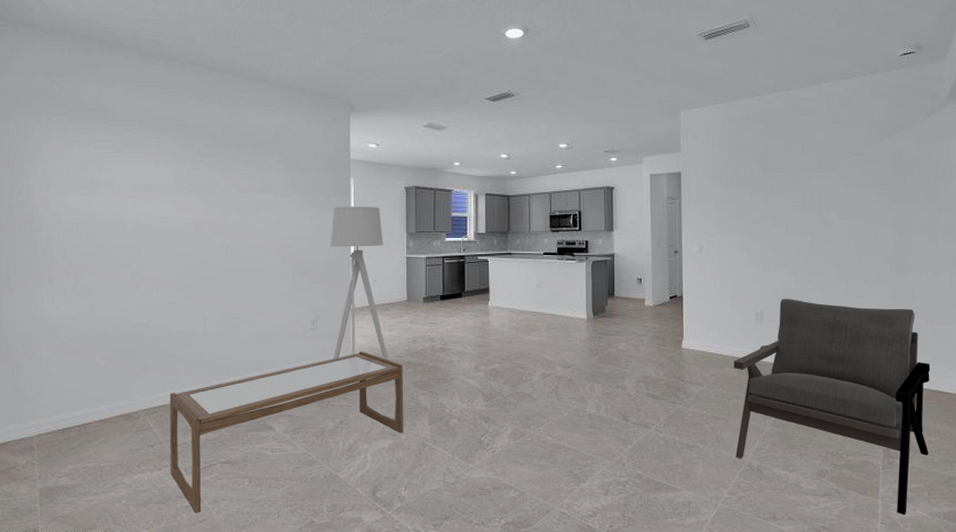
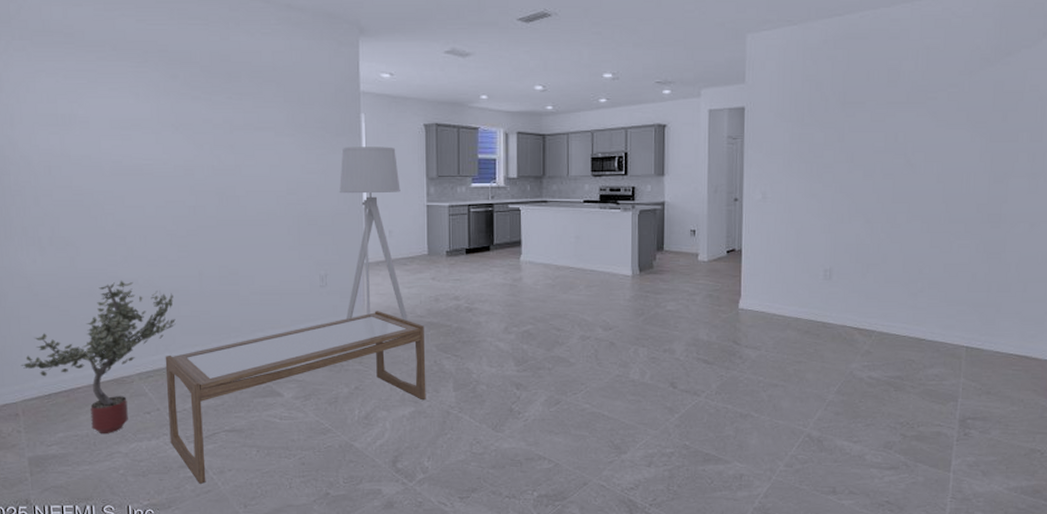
potted tree: none [39,324,181,465] -> present [21,280,176,433]
armchair: present [733,299,931,516] -> none [794,254,1020,490]

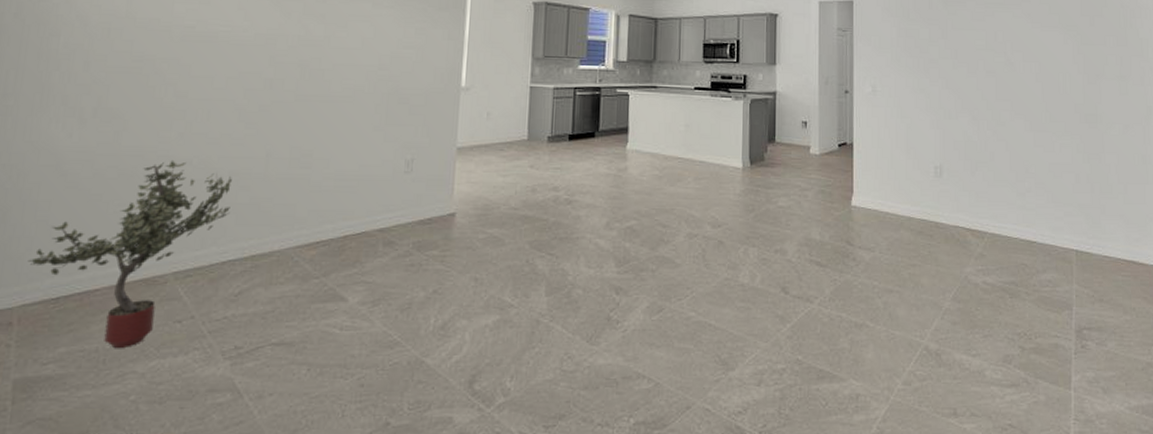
coffee table: present [165,311,426,484] -> none [201,202,518,413]
floor lamp: present [338,147,408,321] -> none [431,22,503,213]

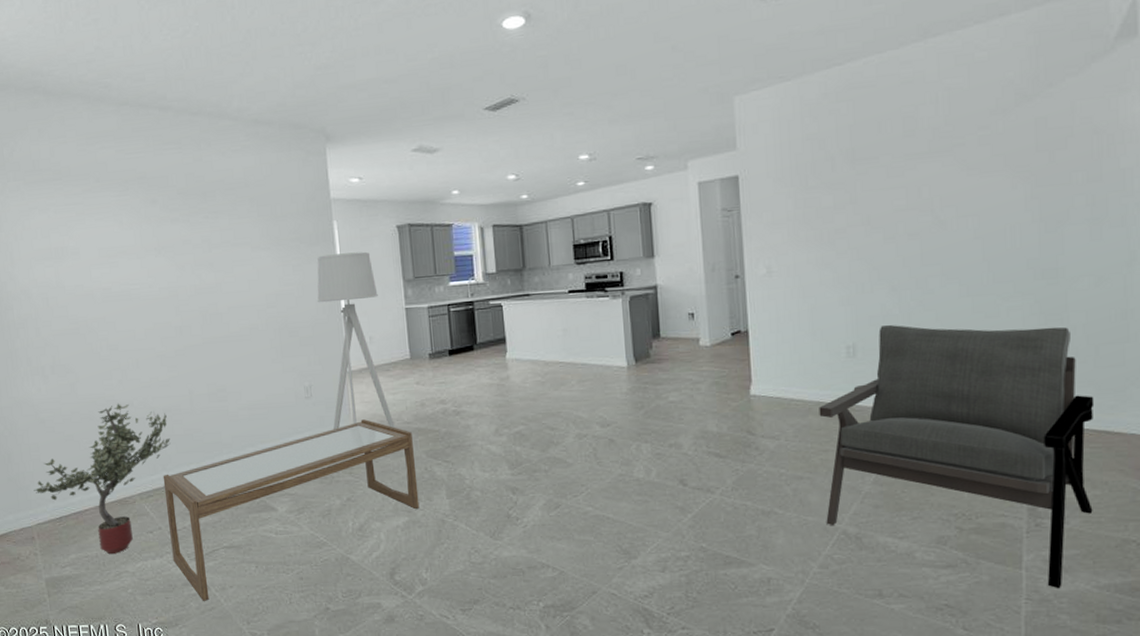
coffee table: none [201,202,518,413] -> present [162,419,420,601]
floor lamp: none [431,22,503,213] -> present [317,251,395,430]
armchair: none [909,151,1125,410] -> present [819,325,1095,589]

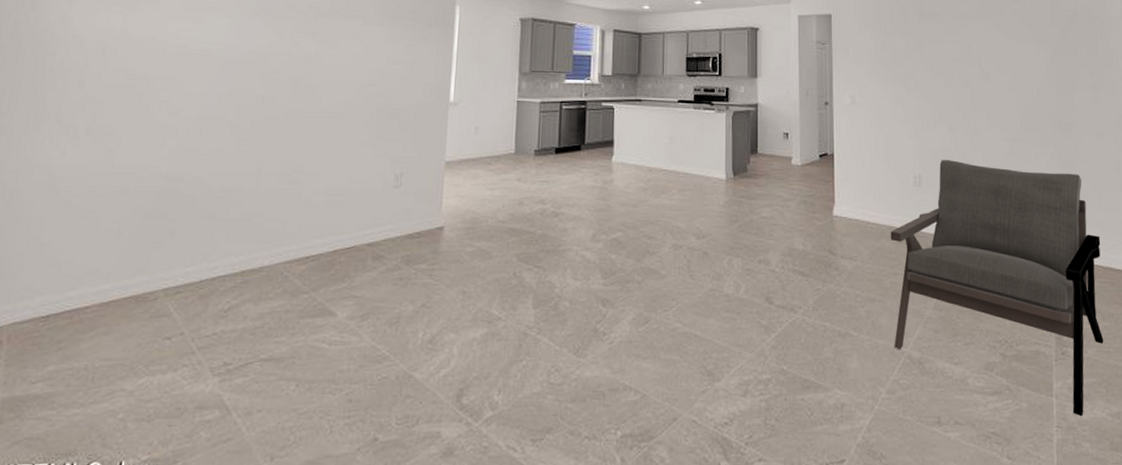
potted tree: present [33,403,171,554] -> none [18,176,223,365]
coffee table: present [162,419,420,601] -> none [190,215,505,430]
floor lamp: present [317,251,395,430] -> none [420,38,491,226]

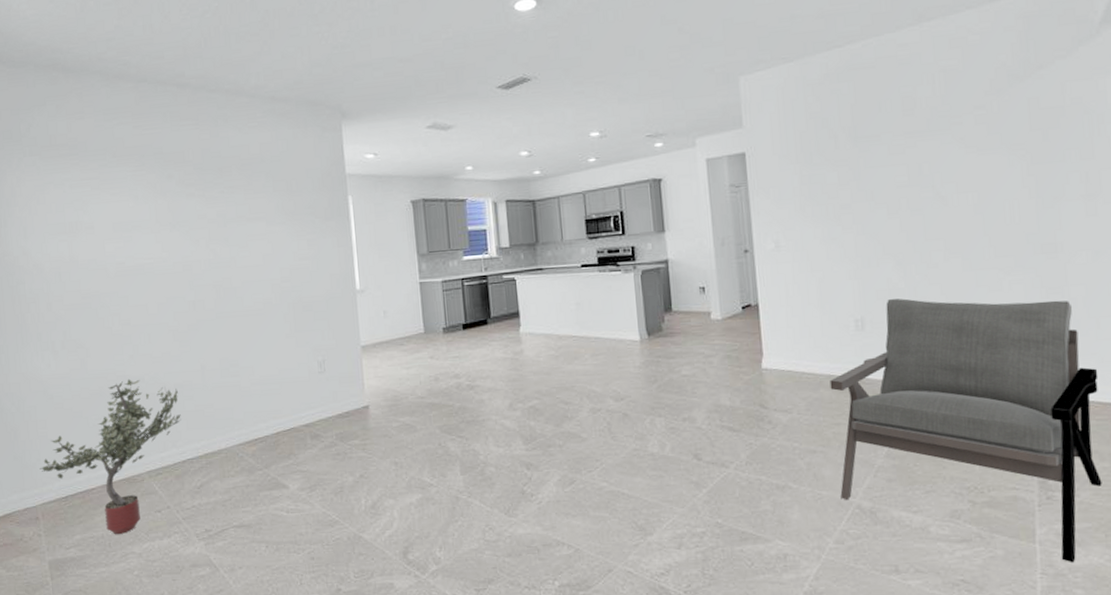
potted tree: none [18,176,223,365] -> present [39,378,181,534]

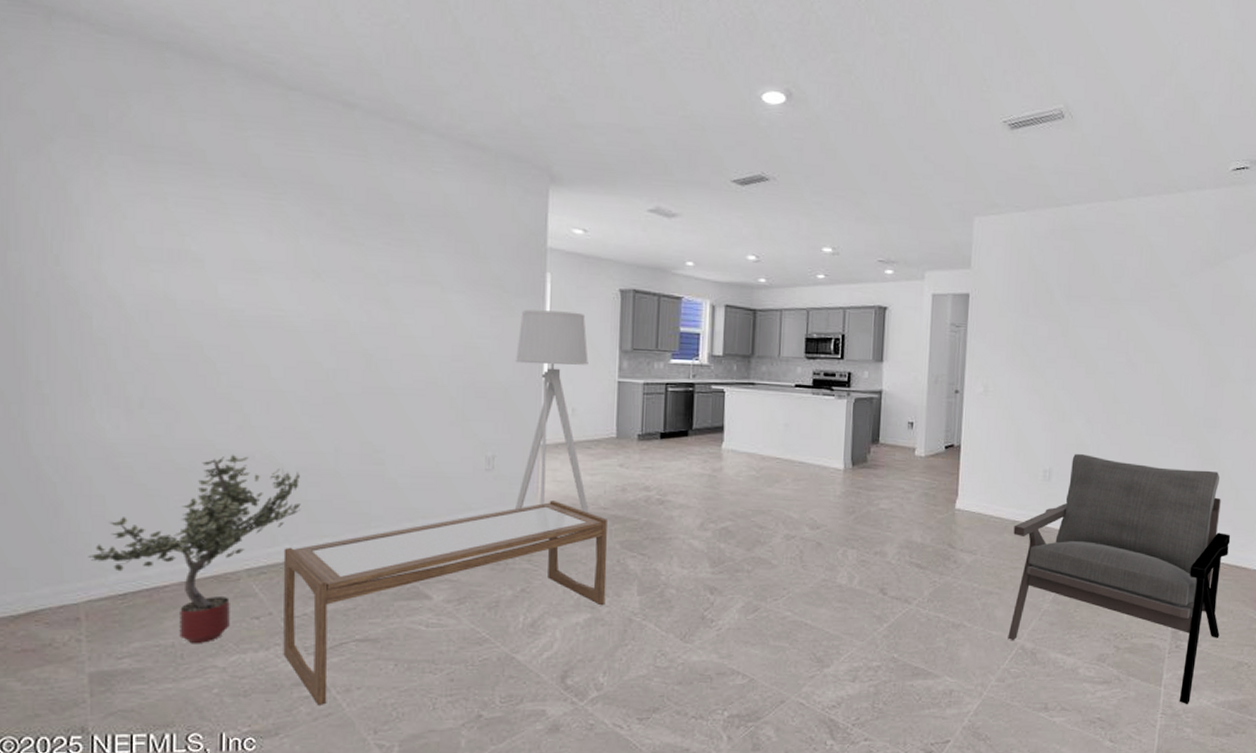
coffee table: none [172,394,433,583] -> present [283,501,607,705]
floor lamp: none [331,226,409,405] -> present [514,309,589,513]

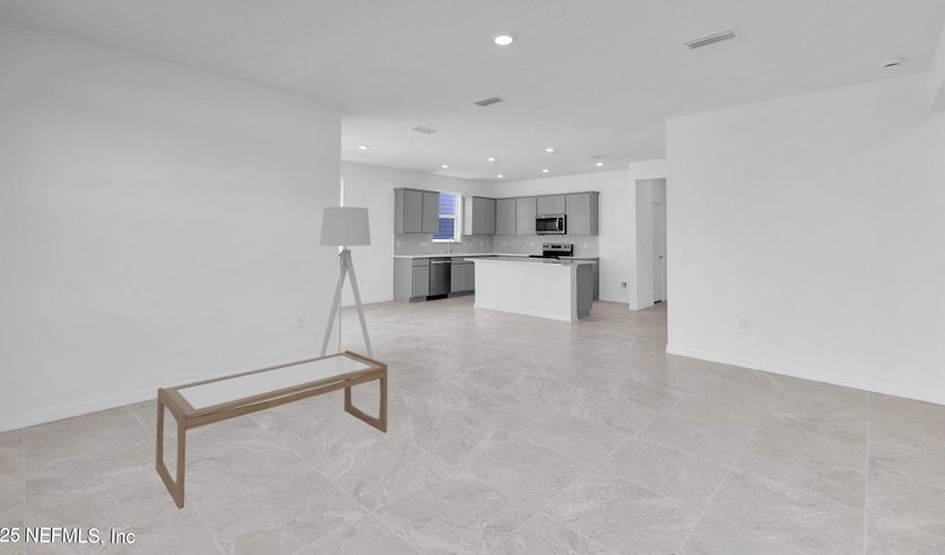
potted tree: present [88,454,301,643] -> none [29,319,169,459]
armchair: present [1008,454,1231,705] -> none [718,306,917,528]

